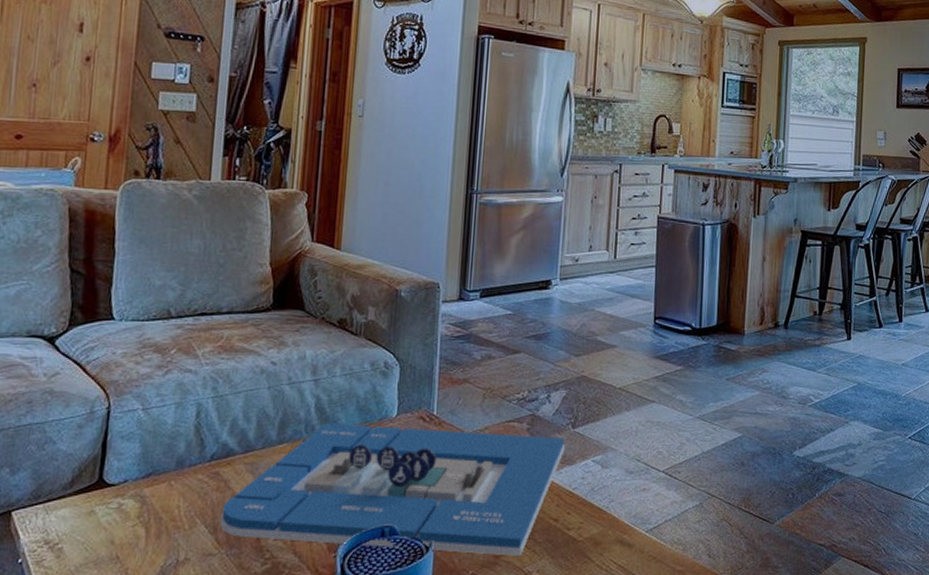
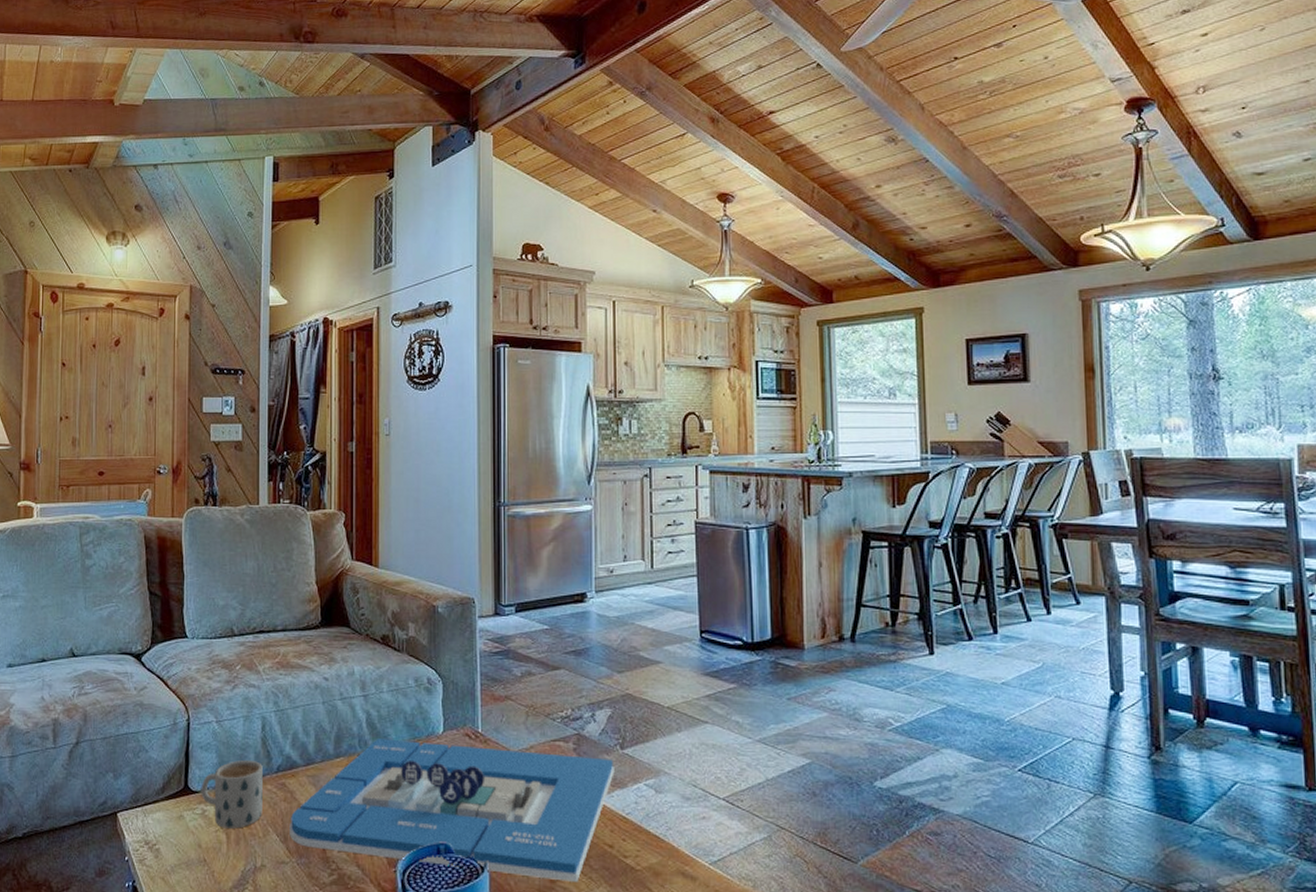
mug: none [118,450,194,522] -> present [201,760,263,829]

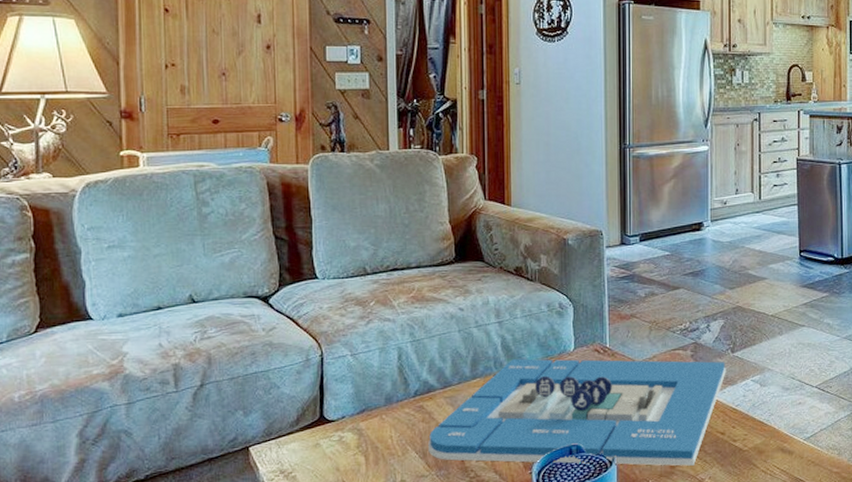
mug: present [201,760,263,829] -> none [337,388,401,451]

